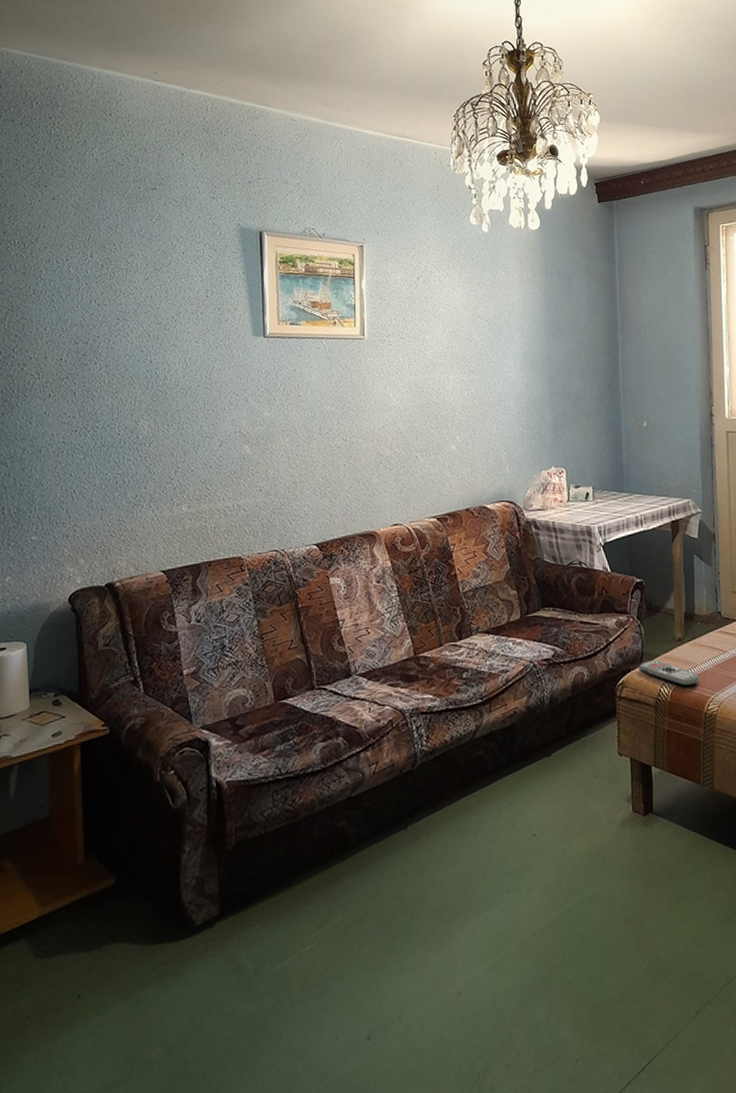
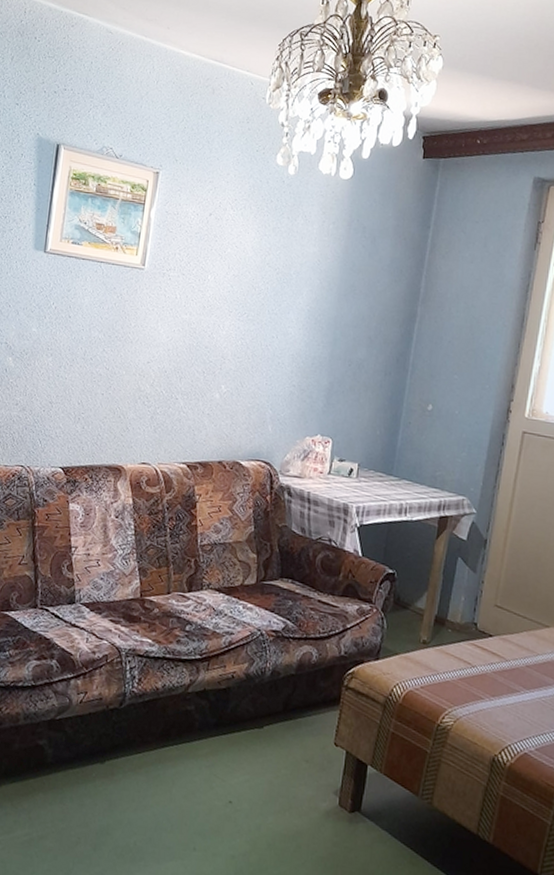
remote control: present [638,660,699,686] -> none [372,656,438,693]

